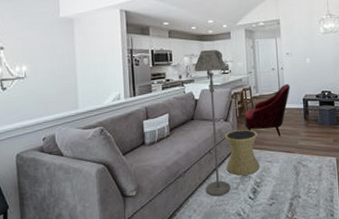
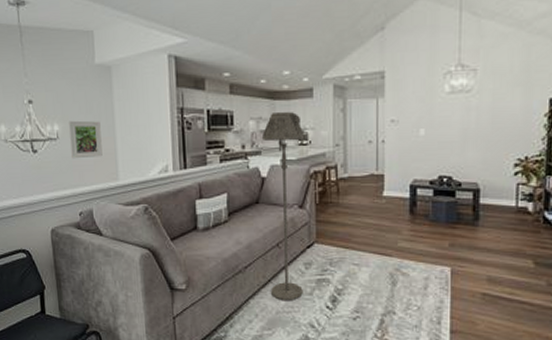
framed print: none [36,62,65,93] -> present [69,120,103,159]
side table: present [225,129,260,176] -> none [298,220,343,279]
armchair: present [244,84,291,137] -> none [326,164,394,234]

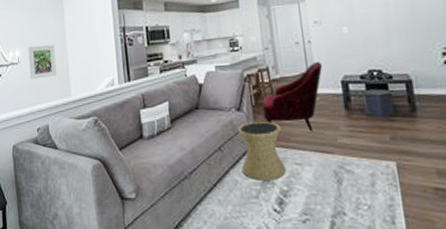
floor lamp: present [262,112,305,301] -> none [196,22,249,206]
side table: none [298,220,343,279] -> present [238,121,286,181]
armchair: none [326,164,394,234] -> present [261,62,323,132]

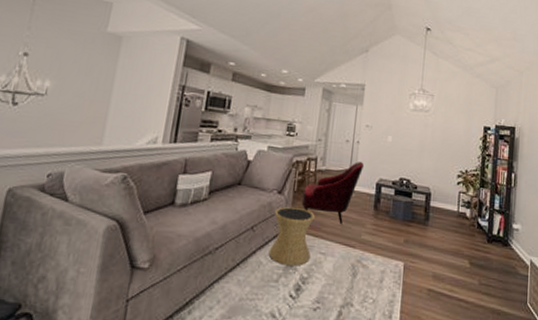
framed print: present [28,45,57,80] -> none [56,79,98,120]

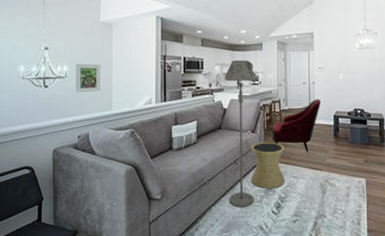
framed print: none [56,79,98,120] -> present [76,63,101,93]
floor lamp: none [237,103,293,288] -> present [225,60,256,208]

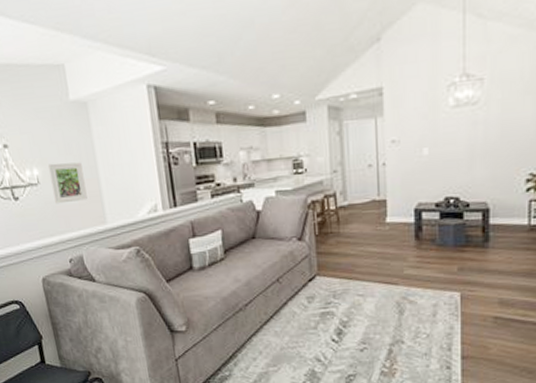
floor lamp: present [225,60,256,208] -> none [254,139,307,337]
side table: present [251,142,285,189] -> none [299,251,347,312]
armchair: present [272,99,322,153] -> none [326,187,396,263]

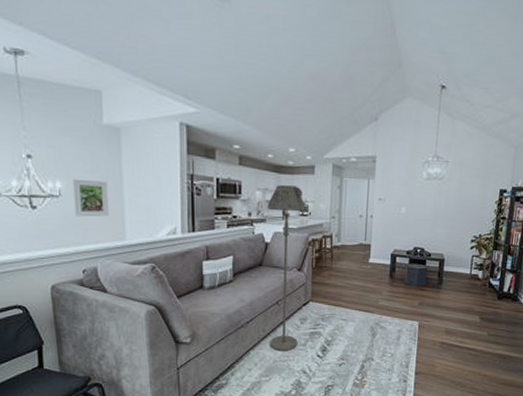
floor lamp: none [254,139,307,337] -> present [268,185,306,352]

